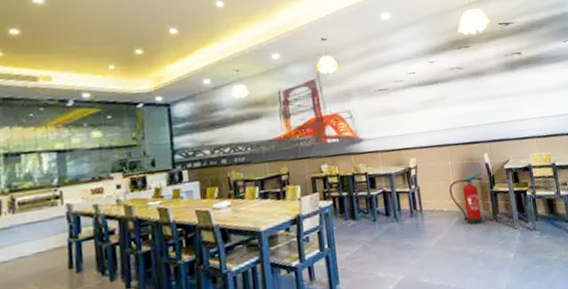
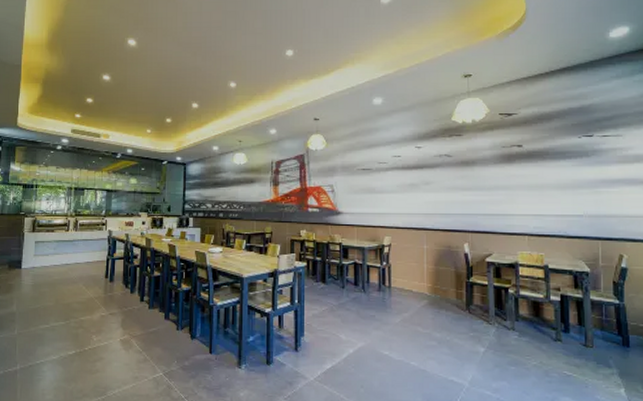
fire extinguisher: present [449,172,483,225] -> none [421,261,459,312]

